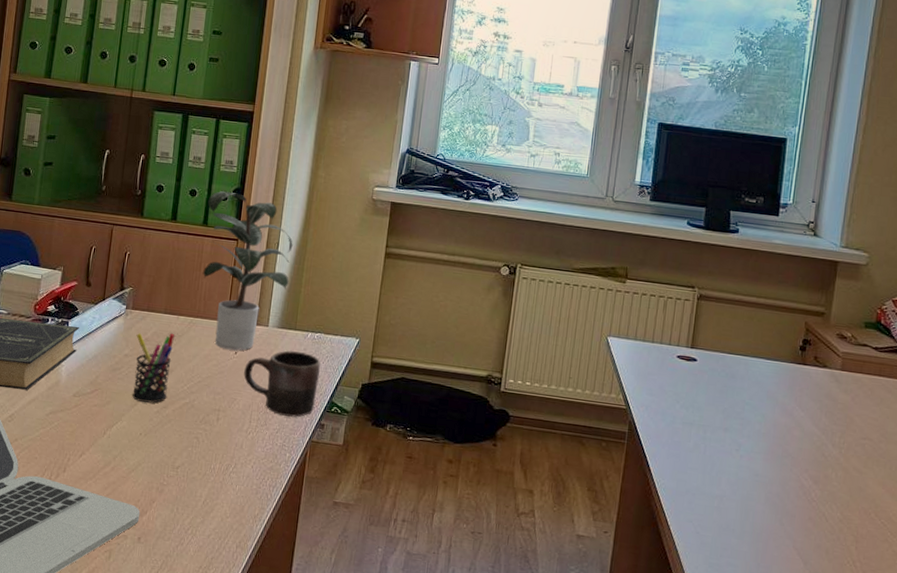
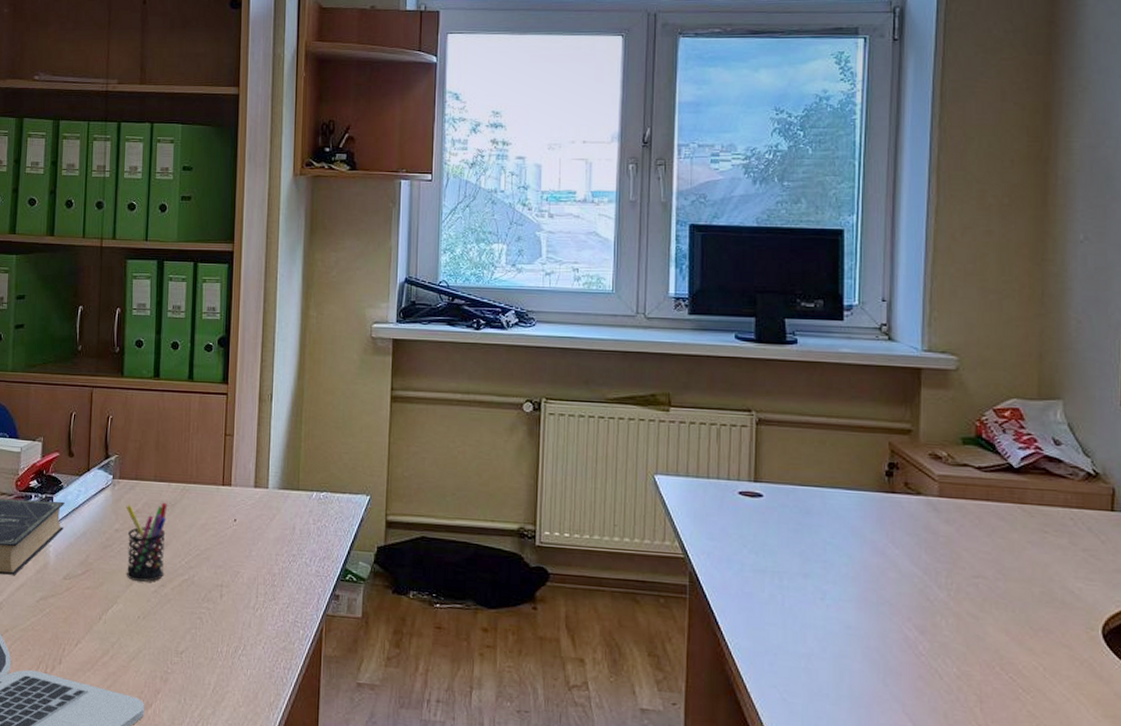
potted plant: present [203,191,293,351] -> none [191,341,288,518]
mug: present [244,350,320,417] -> none [246,514,329,589]

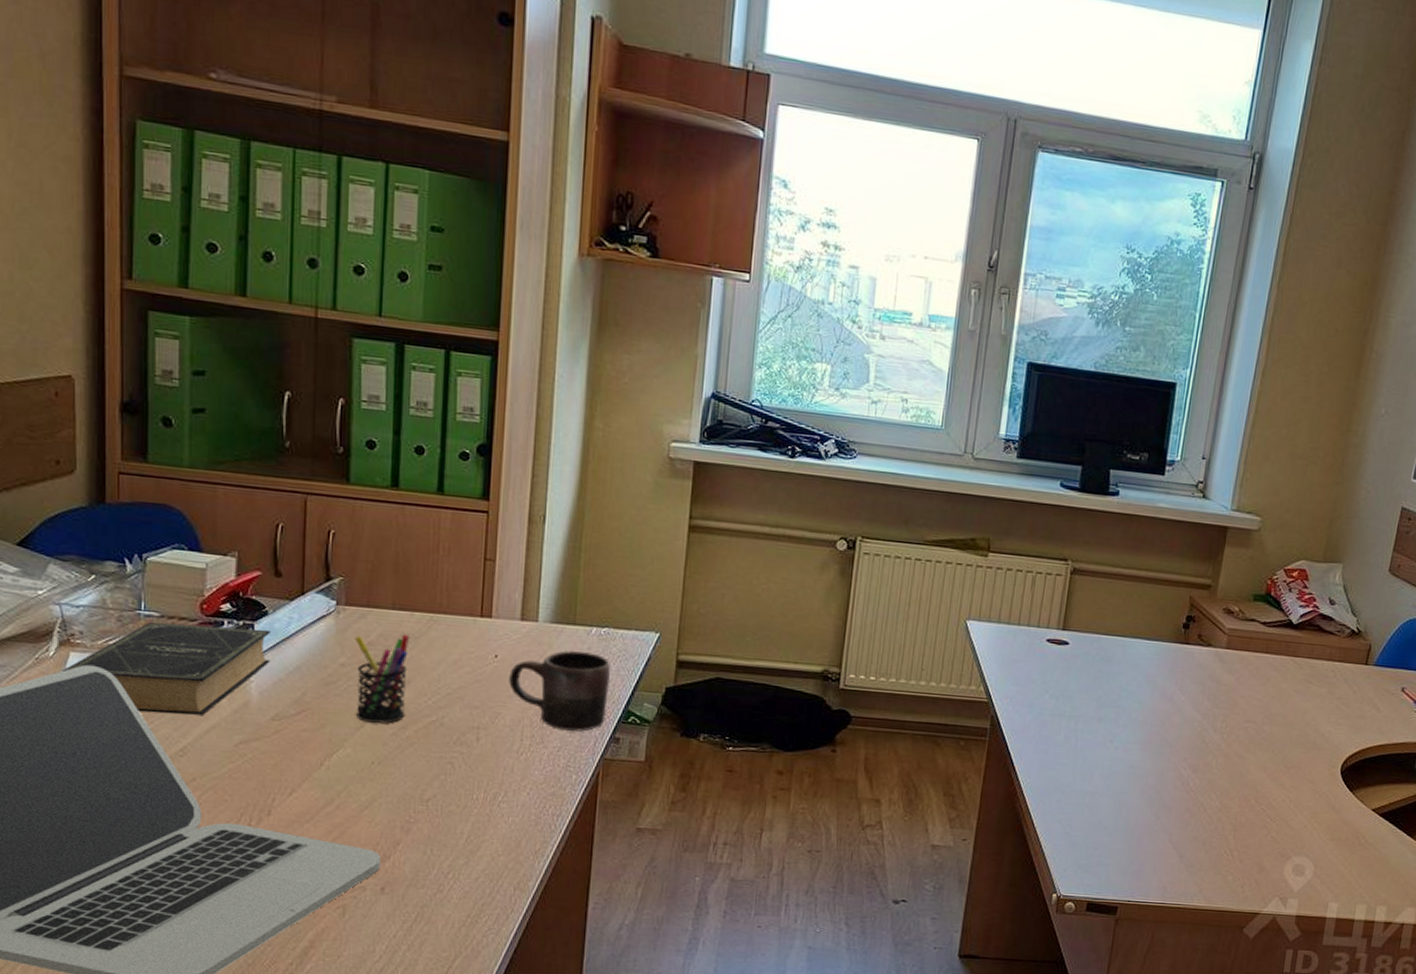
mug: none [246,514,329,589] -> present [509,651,610,732]

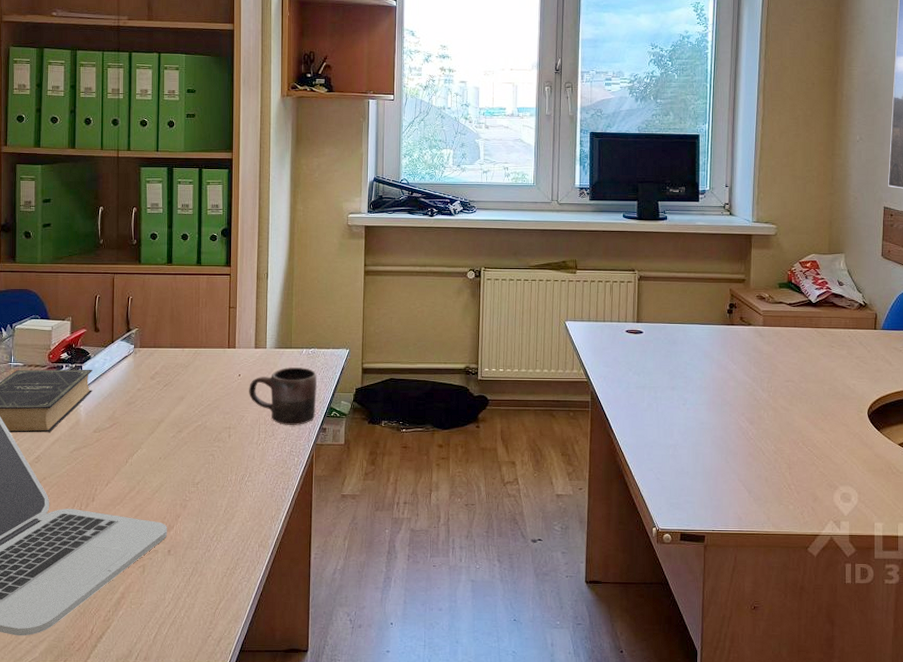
pen holder: present [354,634,409,723] -> none [146,364,182,429]

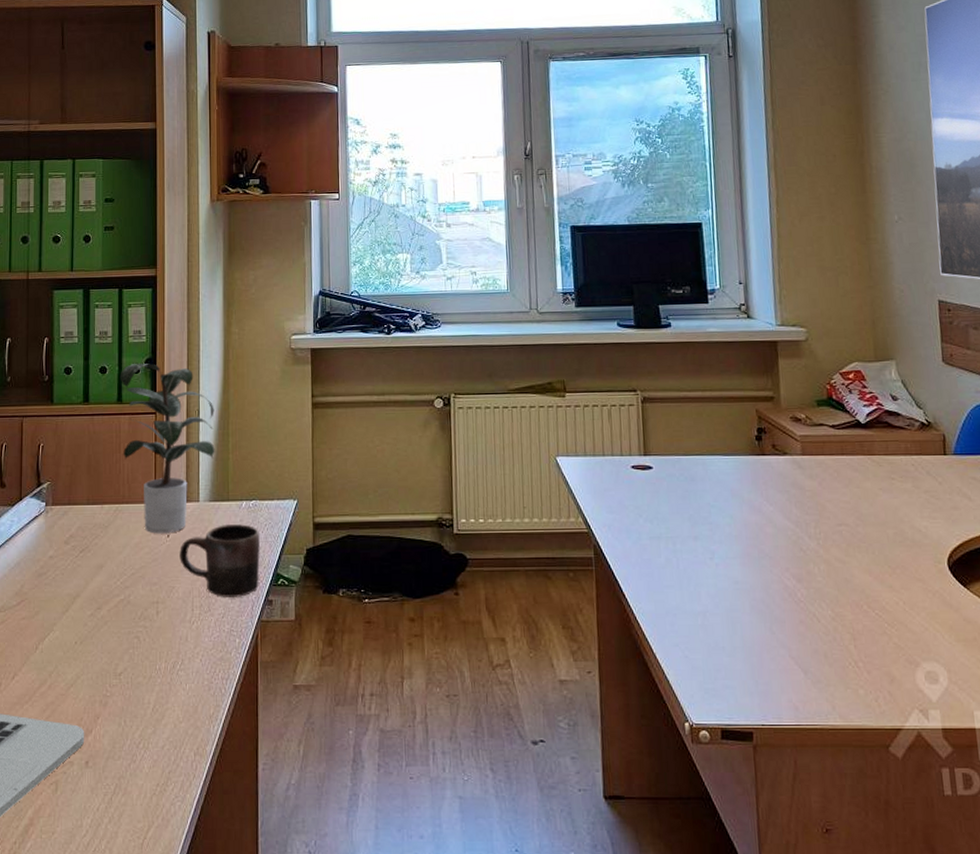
potted plant: none [199,233,281,373] -> present [120,363,215,534]

